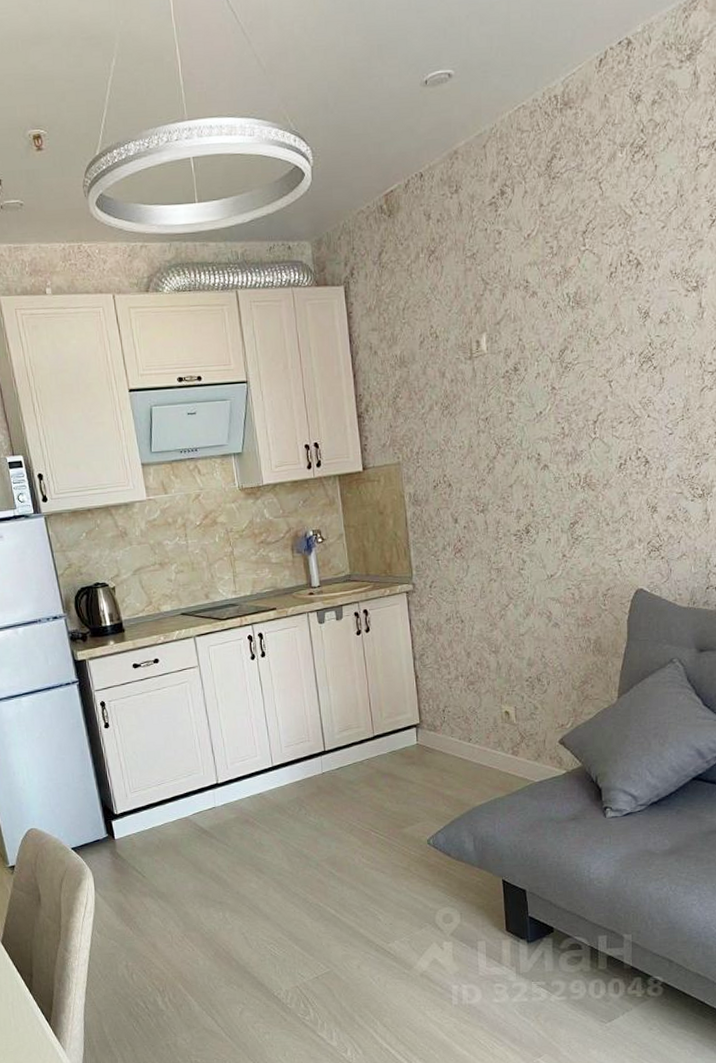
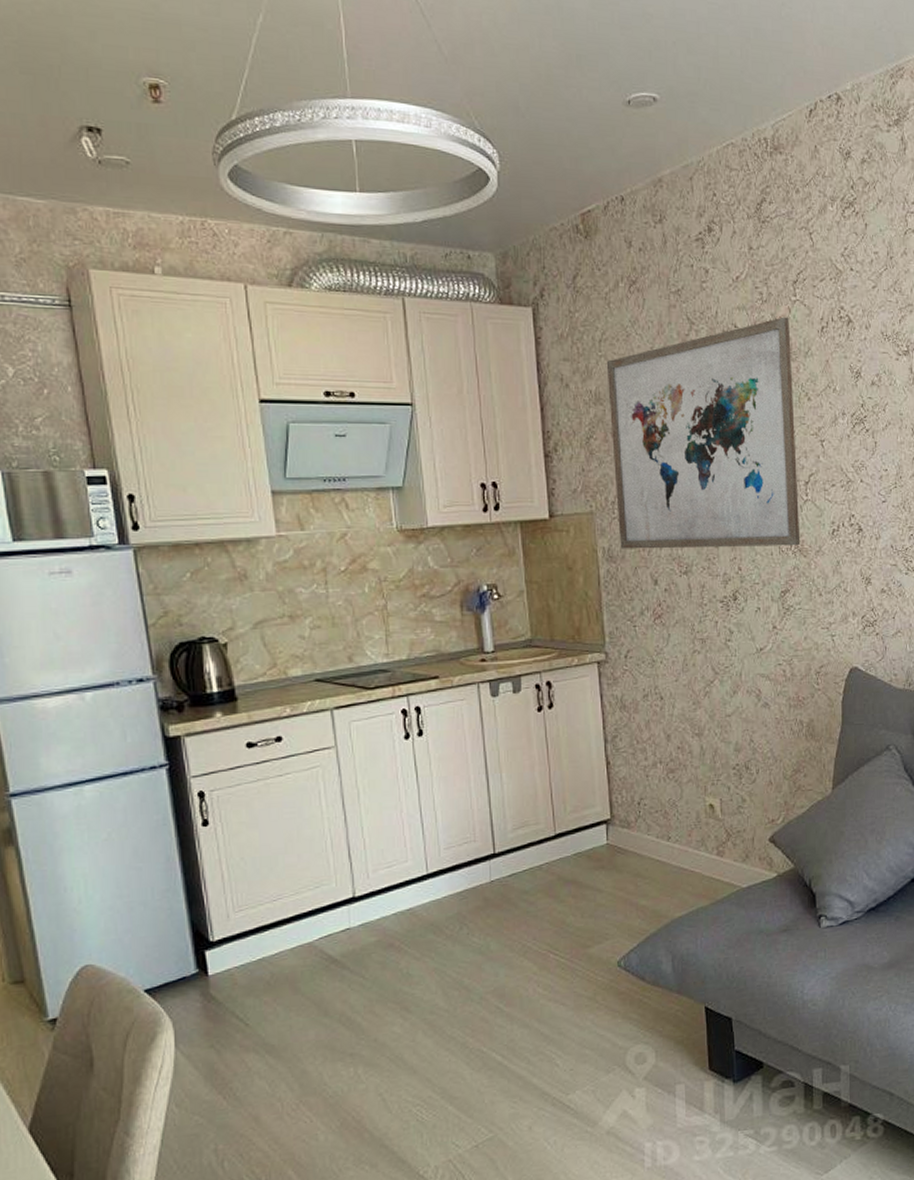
wall art: none [409,267,589,494] -> present [606,316,801,549]

